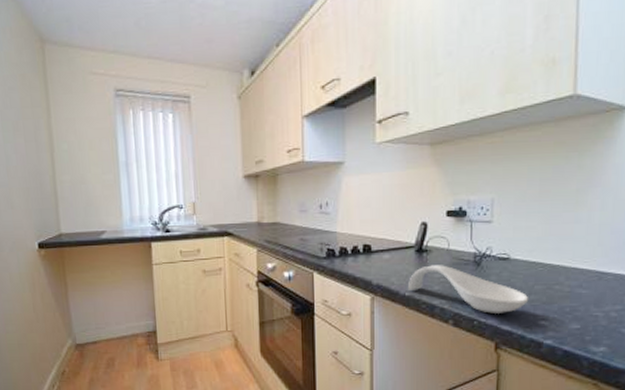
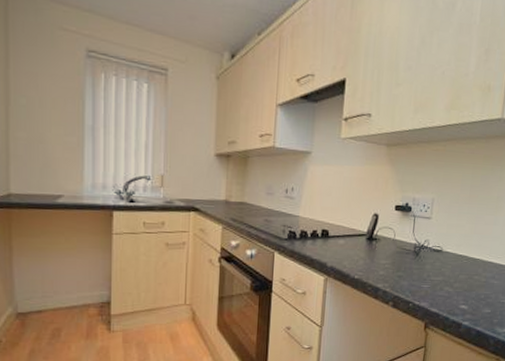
spoon rest: present [407,265,529,313] -> none [357,252,455,298]

